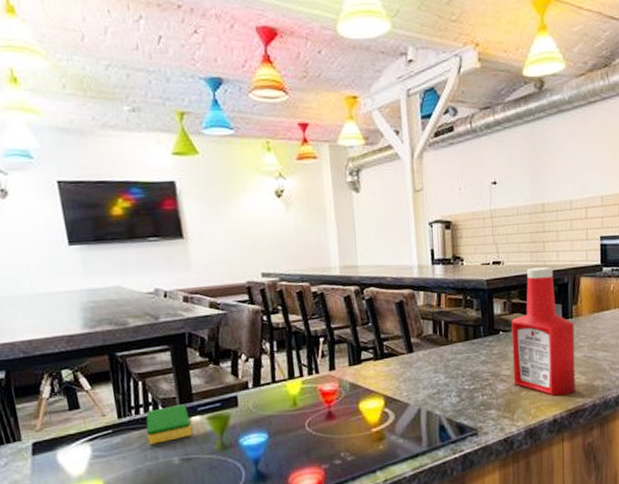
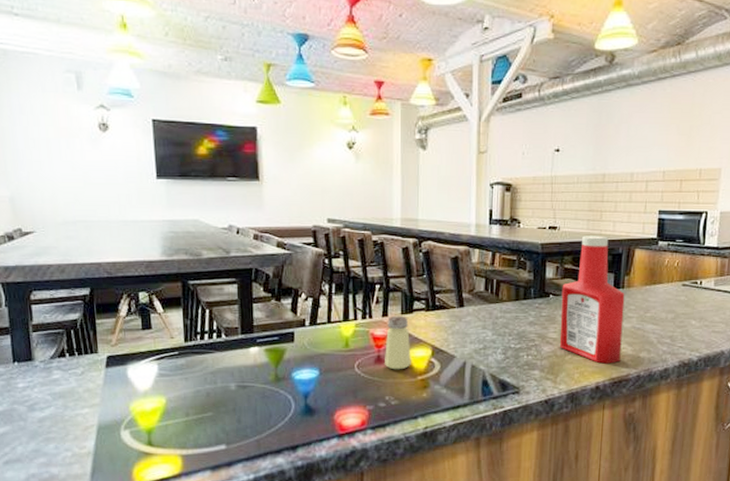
dish sponge: present [146,404,192,445] -> none [208,335,250,369]
saltshaker: none [335,367,364,425] -> present [385,315,411,370]

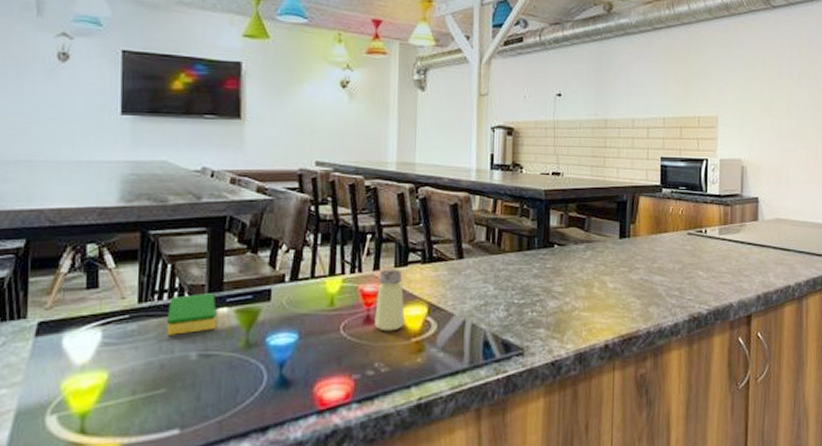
dish sponge: none [208,335,250,369] -> present [166,293,217,335]
ketchup bottle: present [559,236,625,364] -> none [565,182,631,320]

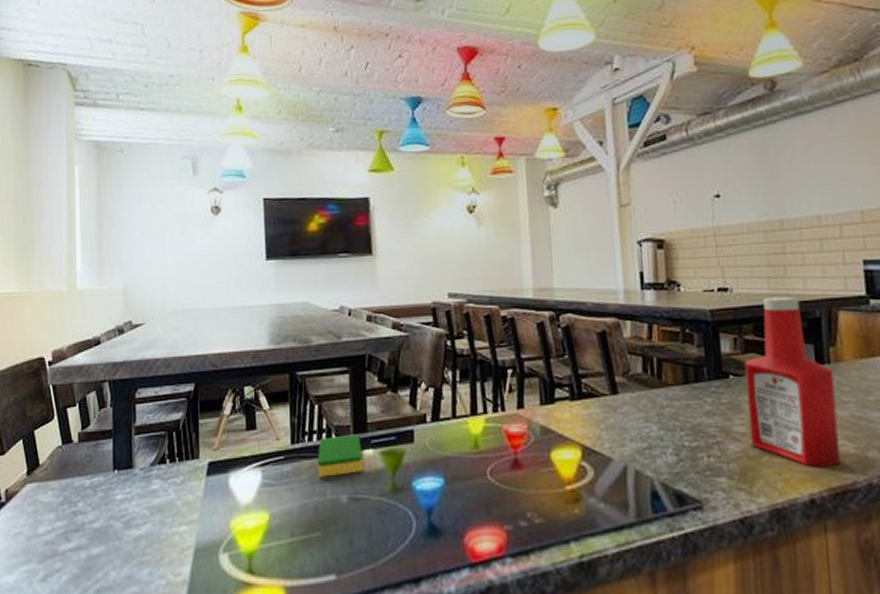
saltshaker: present [375,269,405,332] -> none [523,407,557,477]
ketchup bottle: none [565,182,631,320] -> present [744,296,841,468]

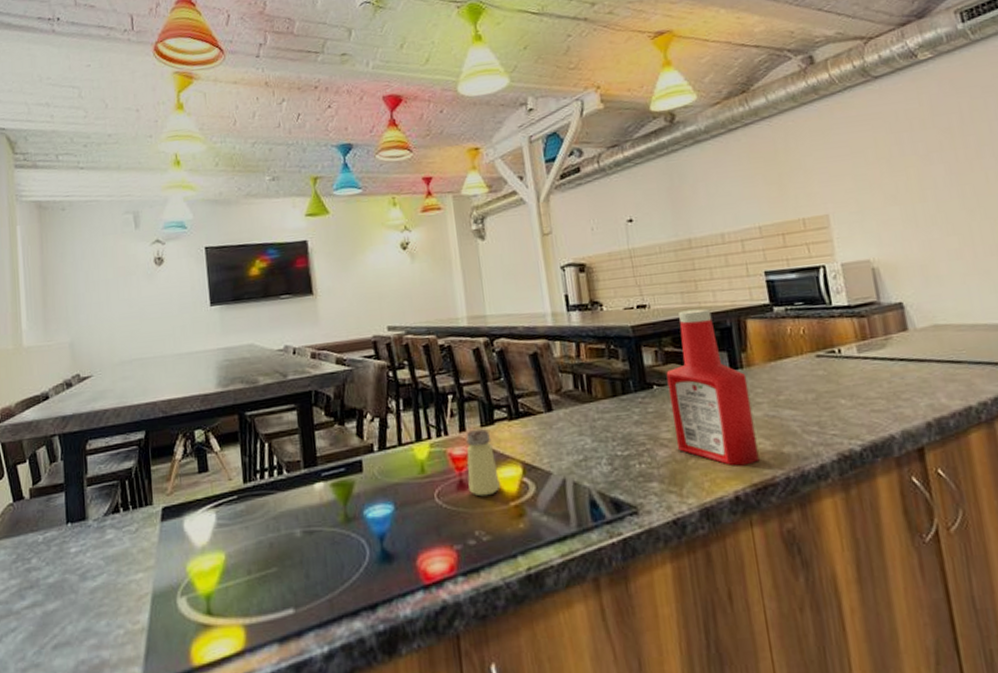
dish sponge: present [317,434,363,477] -> none [270,469,315,513]
saltshaker: none [523,407,557,477] -> present [466,428,500,497]

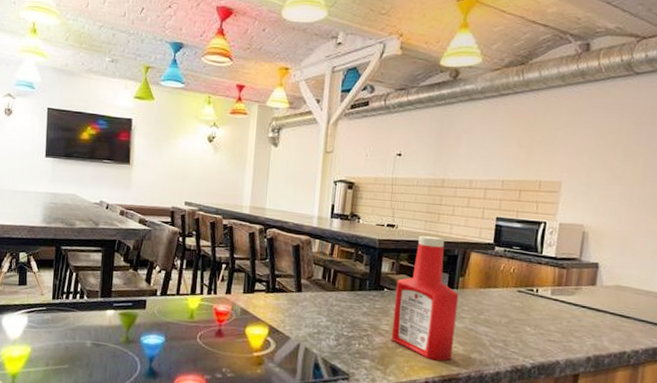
saltshaker: present [466,428,500,497] -> none [224,294,249,345]

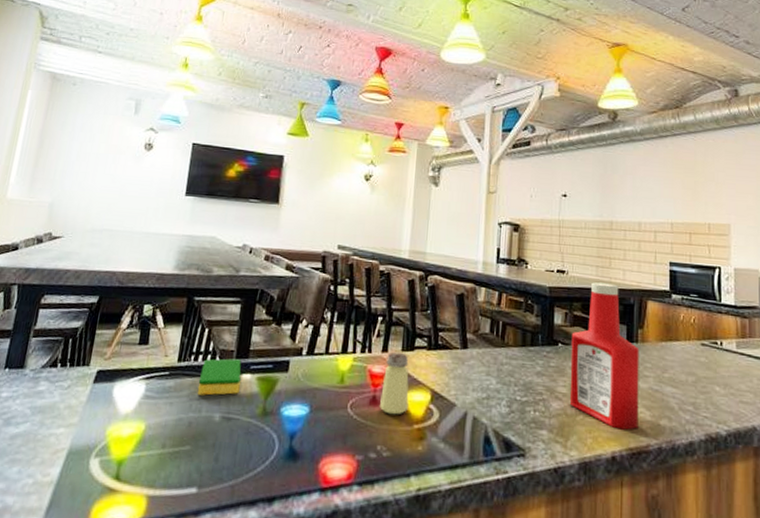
dish sponge: none [70,297,106,327] -> present [197,358,242,396]
saltshaker: none [224,294,249,345] -> present [380,351,409,415]

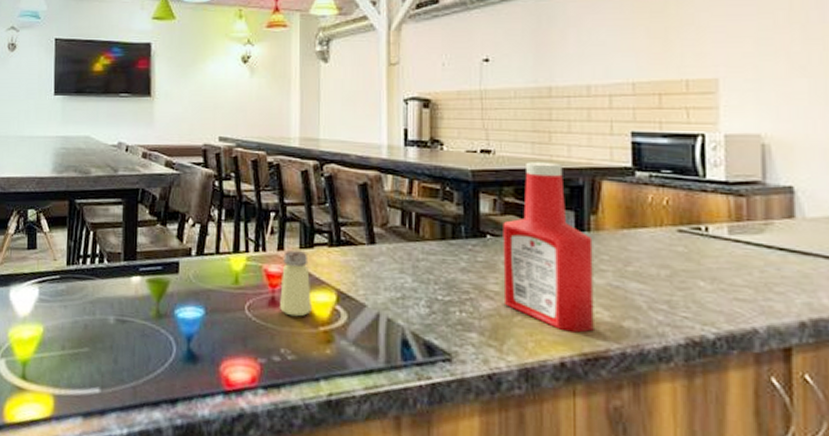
dish sponge: present [197,358,242,396] -> none [89,261,131,299]

